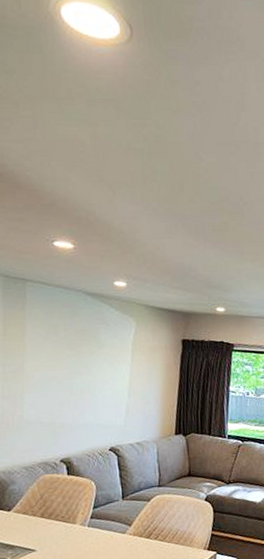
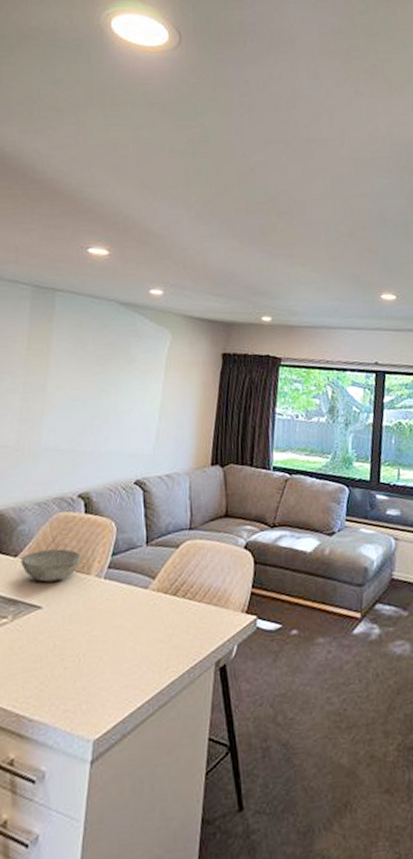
bowl: none [14,504,67,531] -> present [21,548,81,582]

